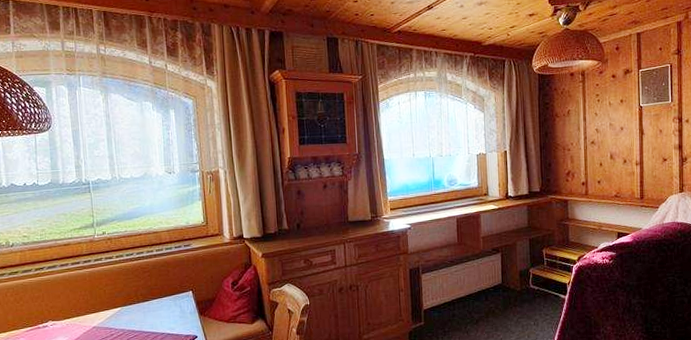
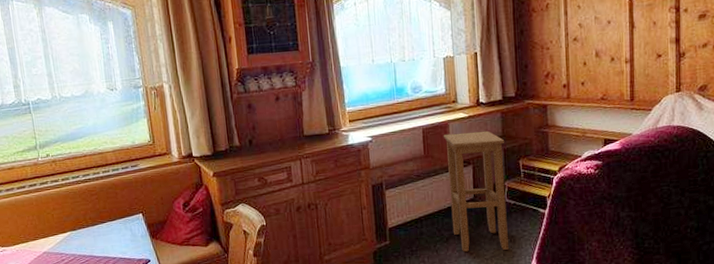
stool: none [475,222,532,334] -> present [443,130,509,252]

